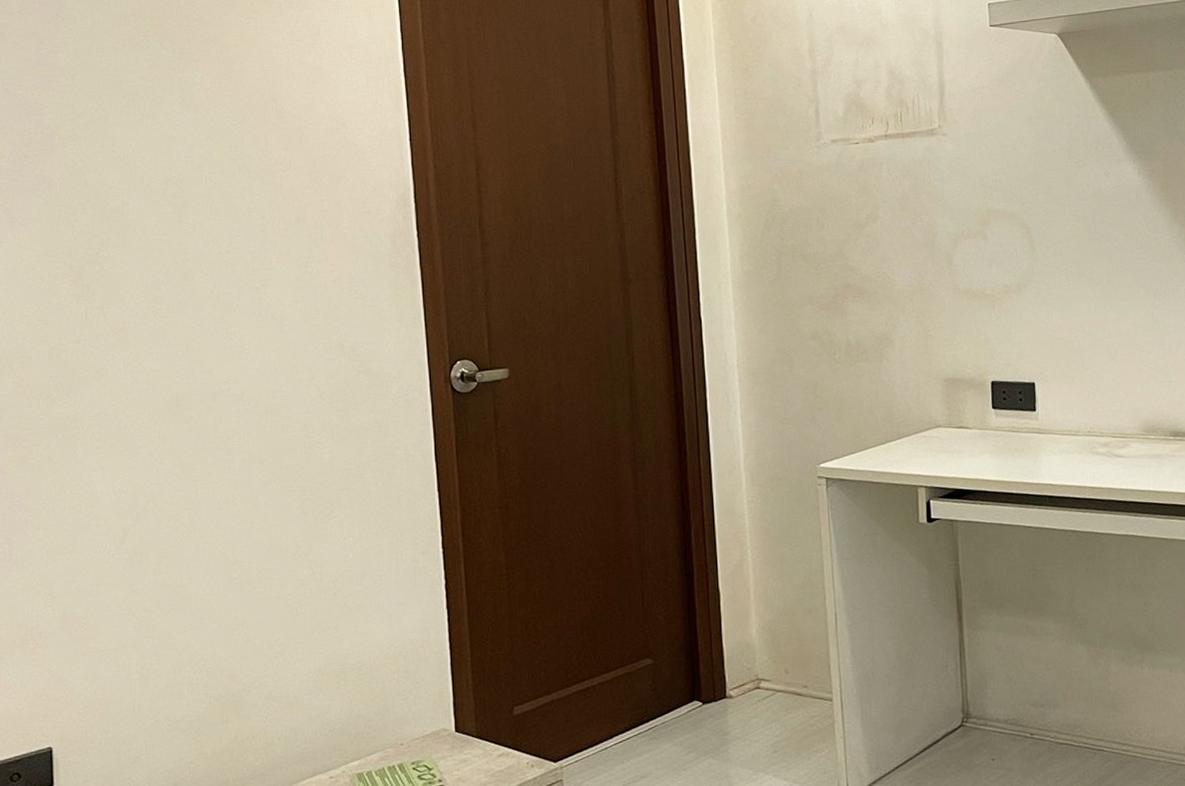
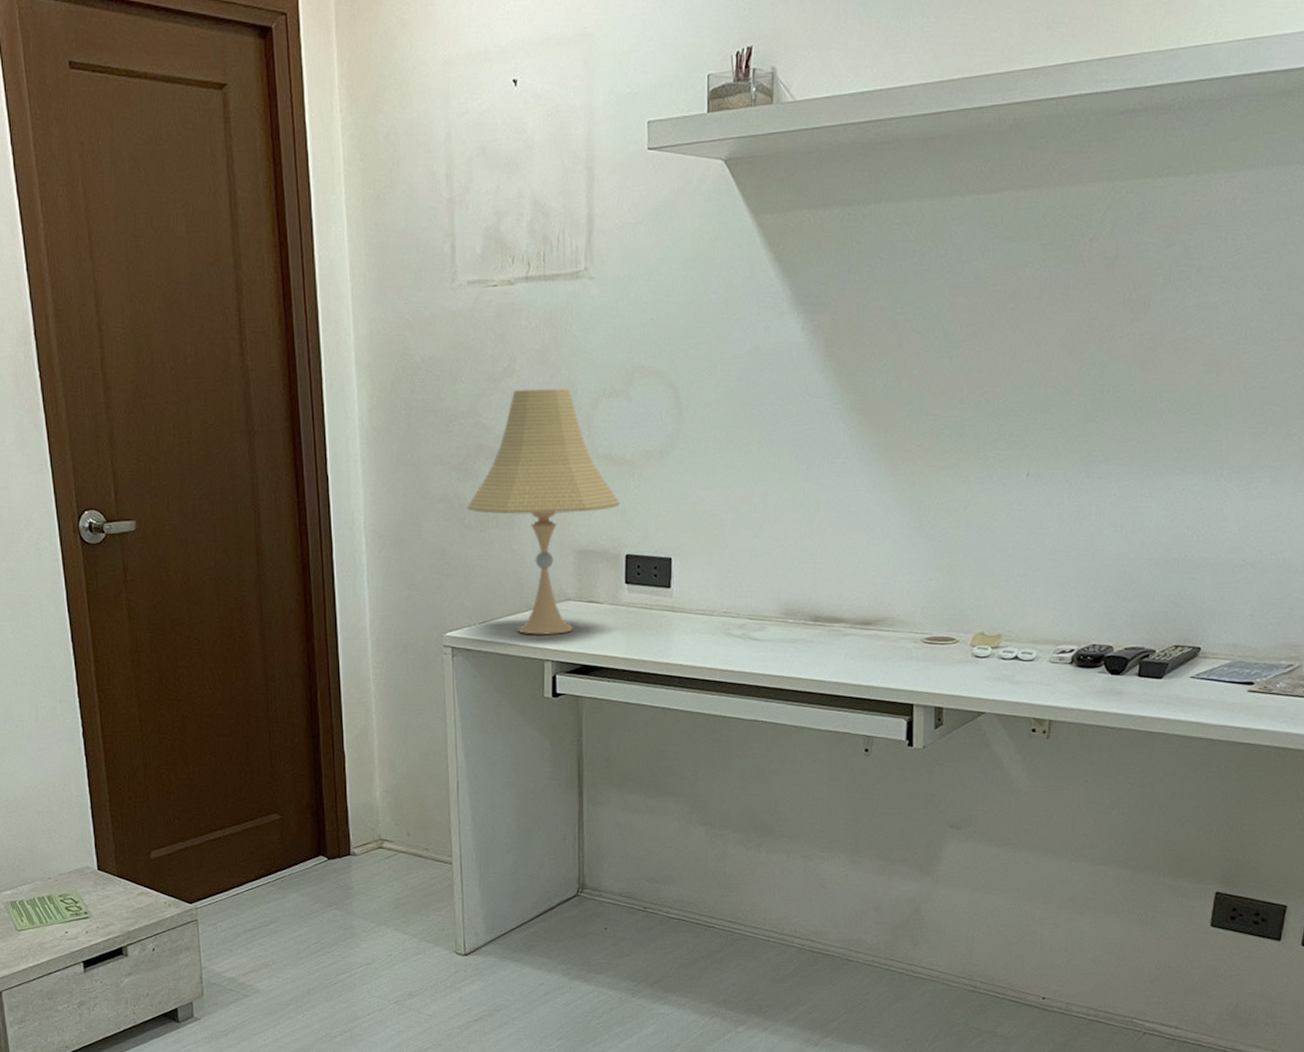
desk lamp: none [837,231,983,462] -> present [467,387,621,635]

